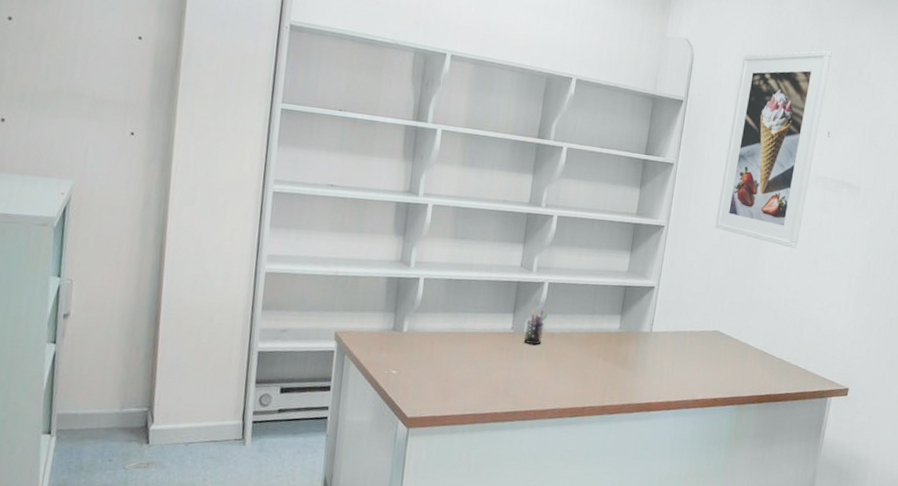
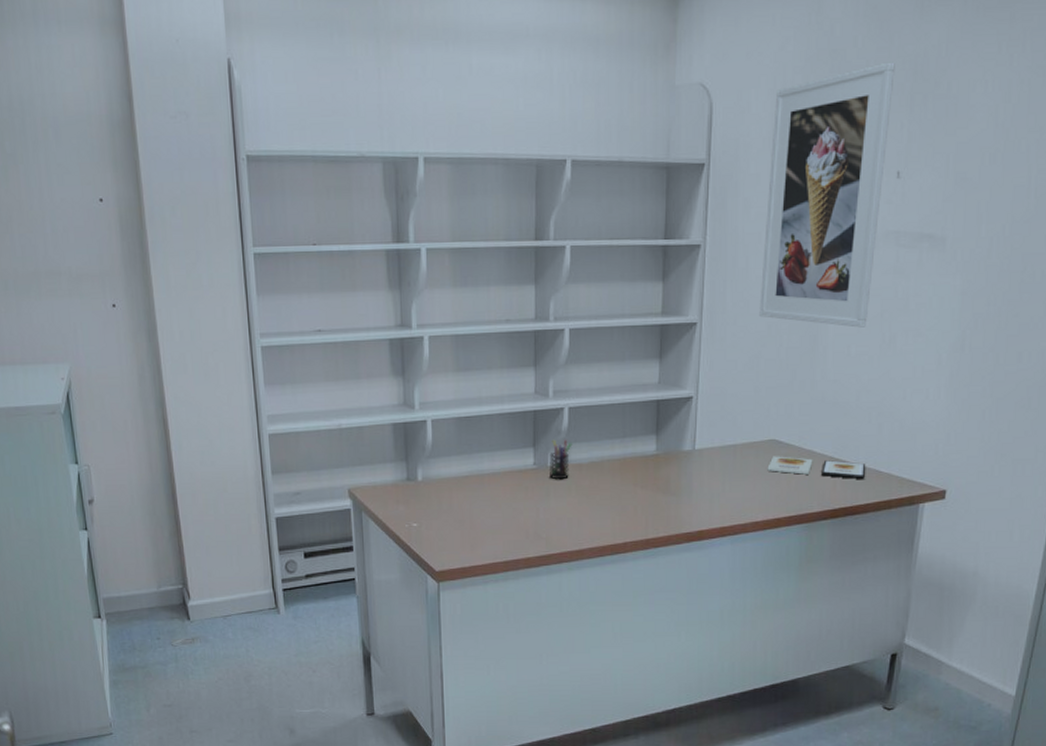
picture frame: none [710,345,789,373] -> present [767,456,866,480]

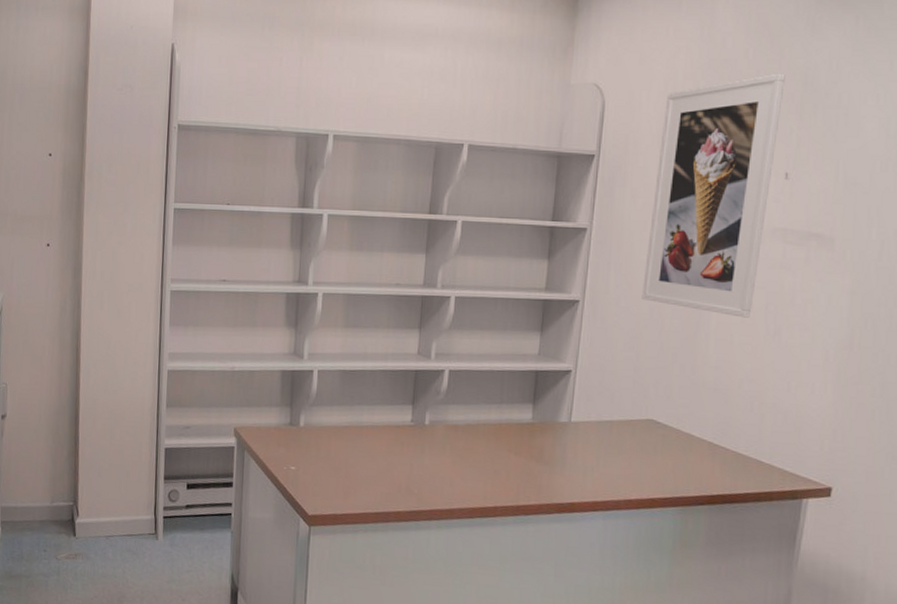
pen holder: present [549,439,572,480] -> none [426,399,450,439]
picture frame: present [767,456,866,480] -> none [643,436,747,469]

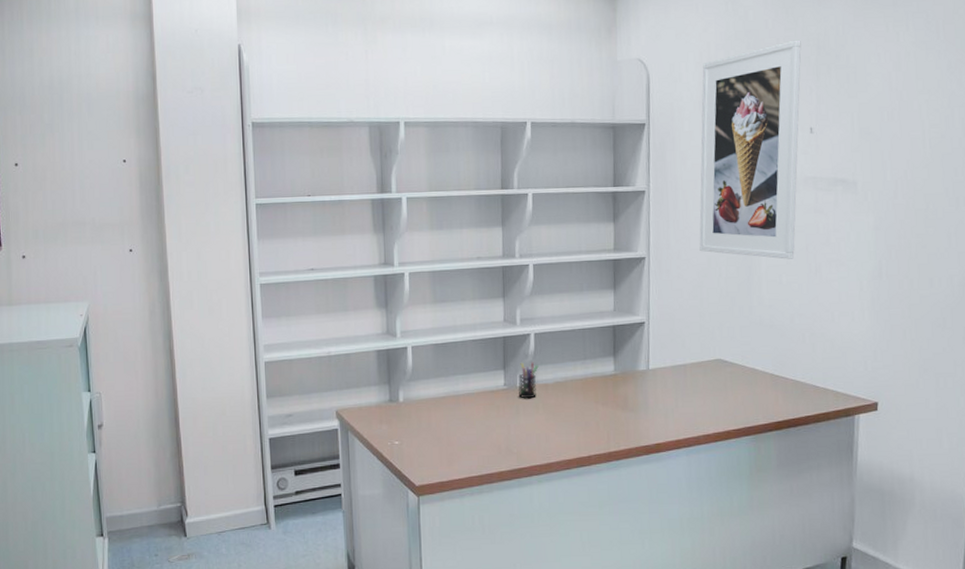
pen holder: none [426,399,450,439] -> present [518,362,539,399]

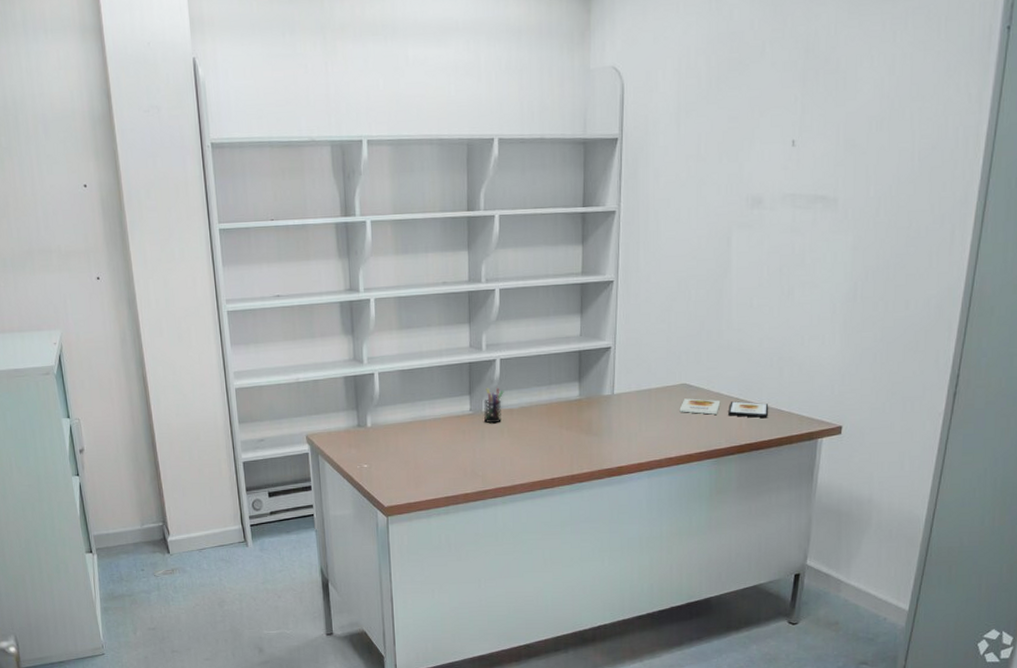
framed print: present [699,40,802,259] -> none [669,41,789,282]
picture frame: none [715,374,804,394] -> present [679,398,769,418]

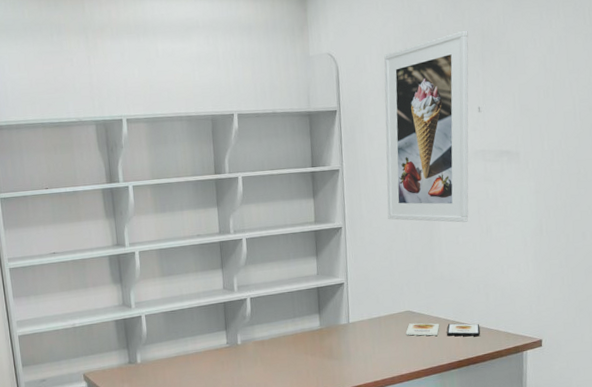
pen holder: present [484,388,504,424] -> none [238,323,255,354]
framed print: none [669,41,789,282] -> present [384,30,469,223]

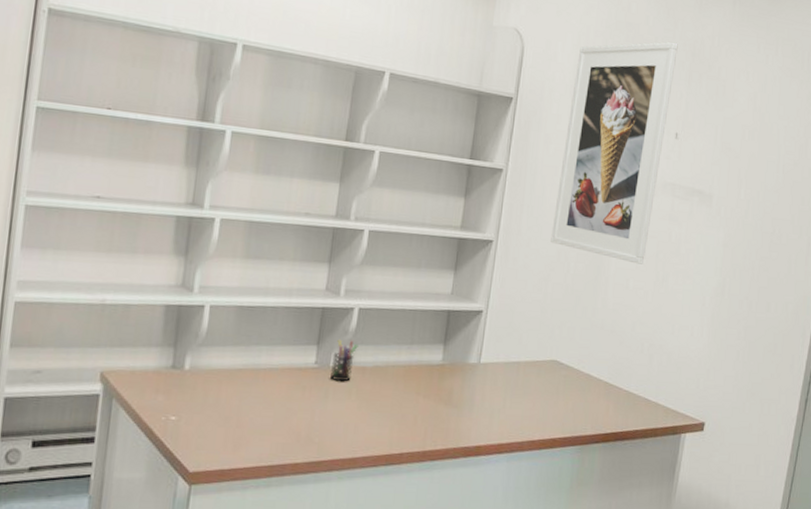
pen holder: none [238,323,255,354] -> present [330,339,359,382]
picture frame: present [405,323,480,337] -> none [547,376,637,407]

